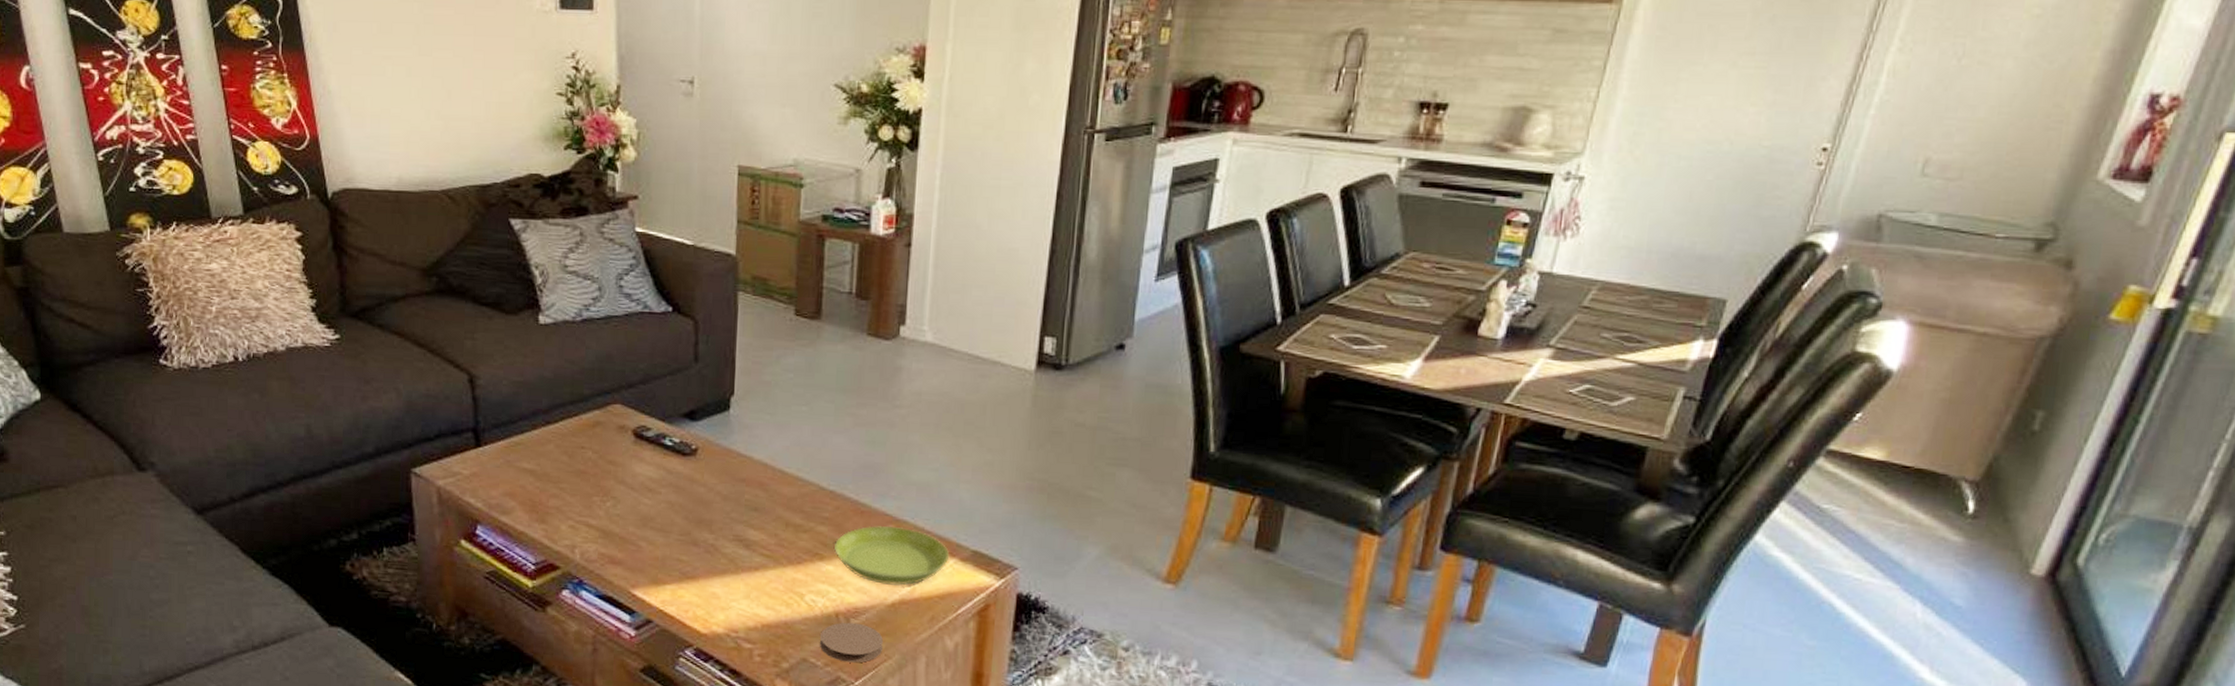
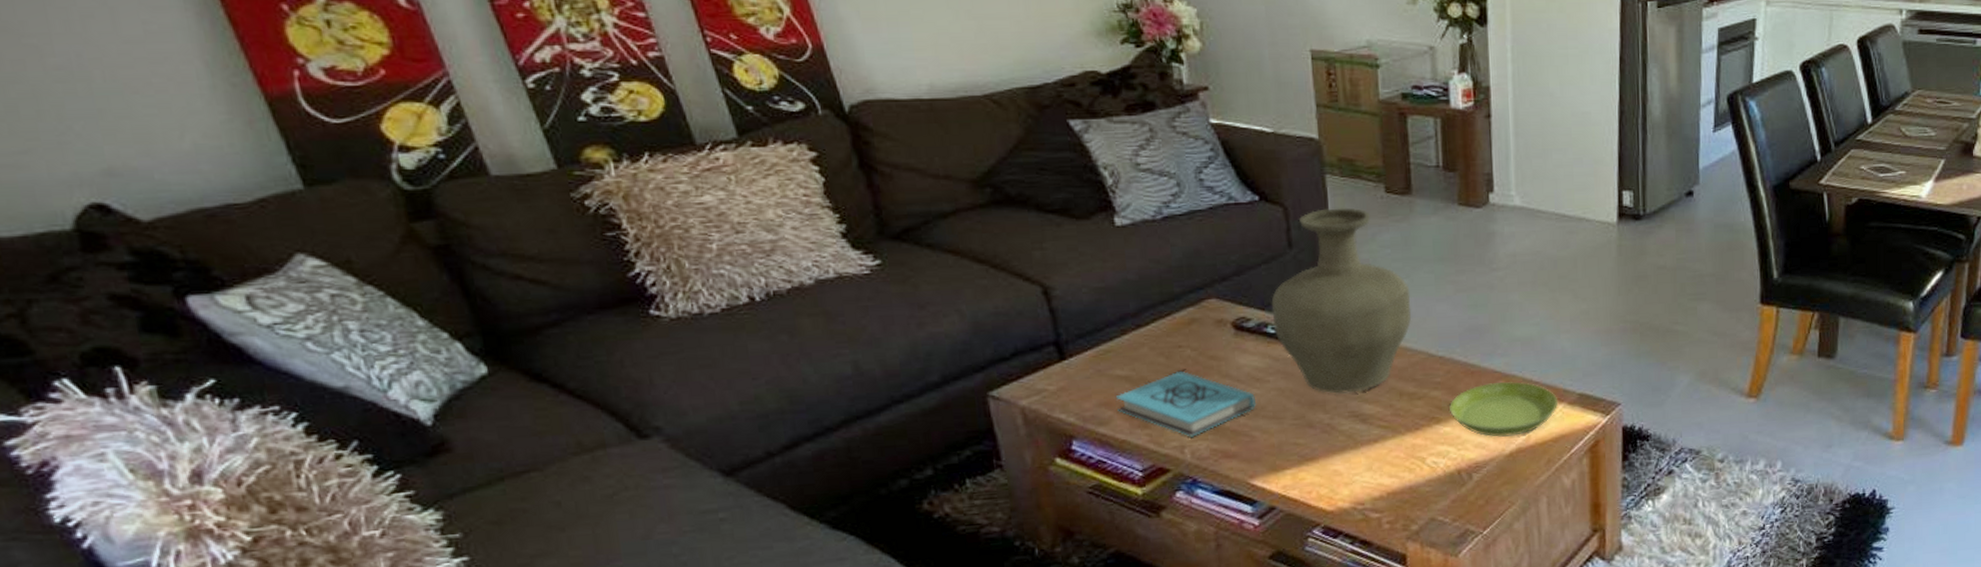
book: none [519,471,647,538] -> present [1115,370,1257,437]
vase: none [671,326,808,516] -> present [1271,207,1412,394]
coaster: present [820,622,883,663] -> none [1445,476,1506,515]

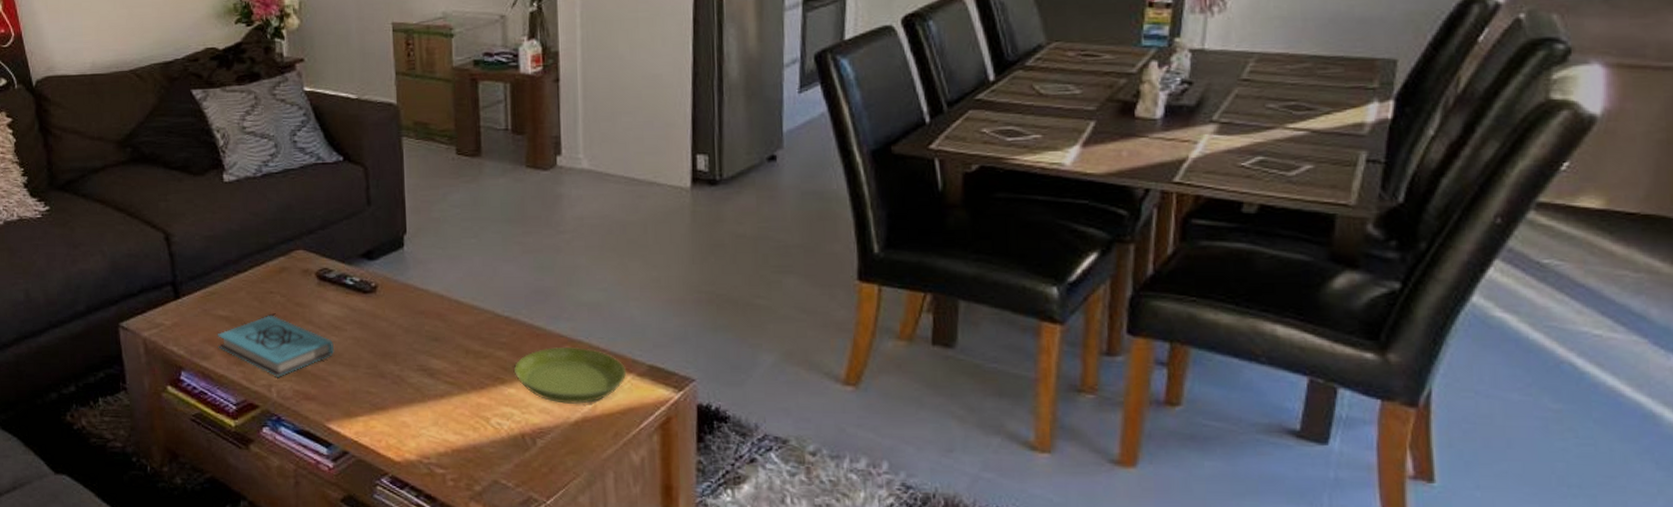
vase: present [1271,207,1412,394] -> none [350,168,479,347]

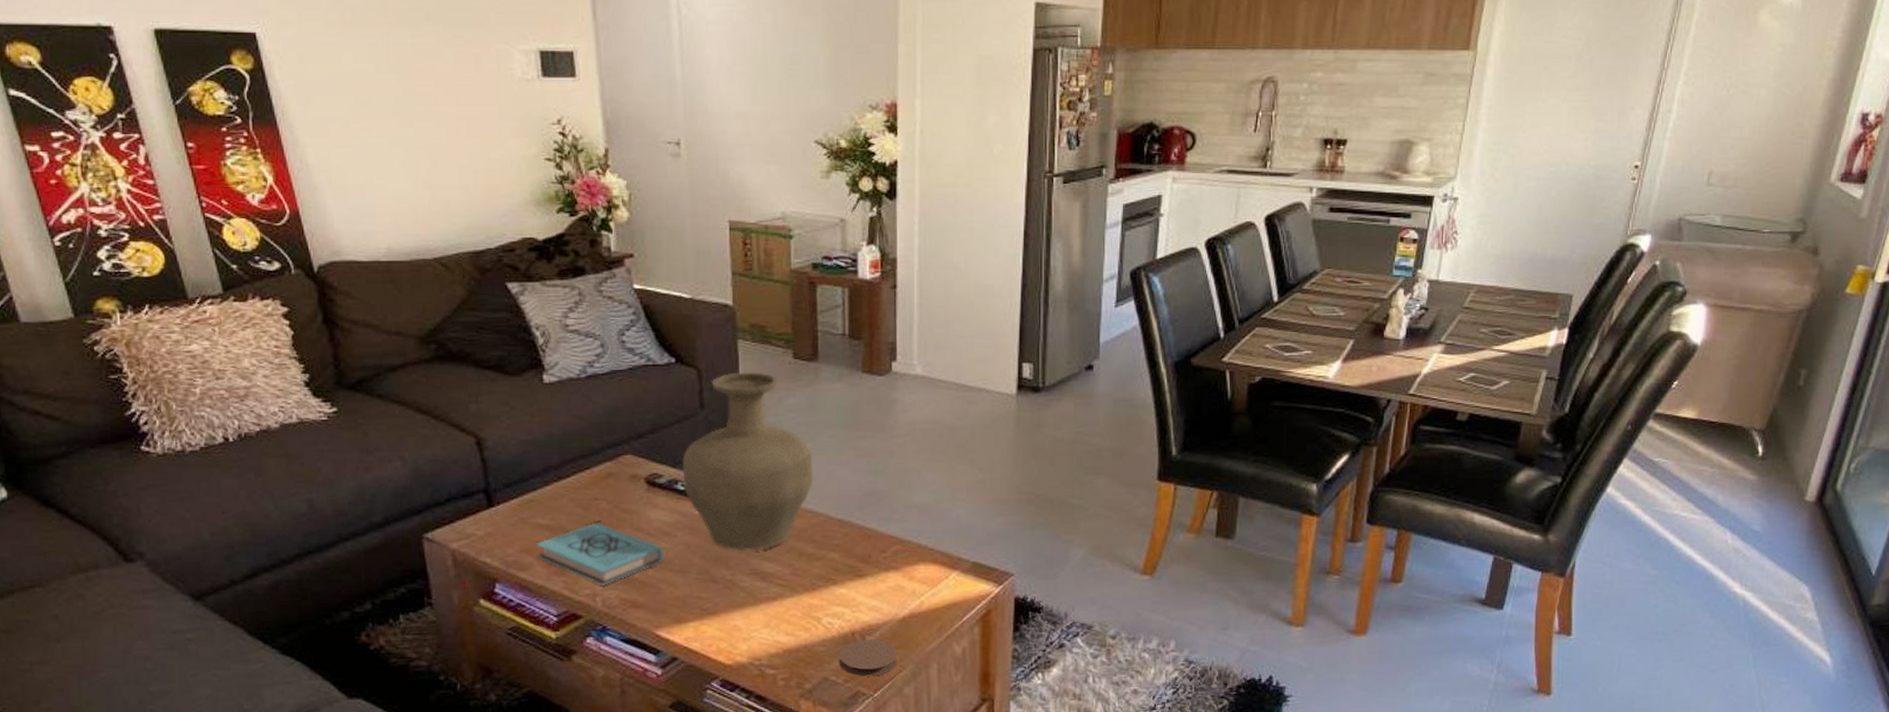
vase: none [350,168,479,347] -> present [682,372,814,551]
coaster: none [509,442,570,482] -> present [839,639,897,677]
saucer: present [514,346,627,404] -> none [846,546,952,601]

